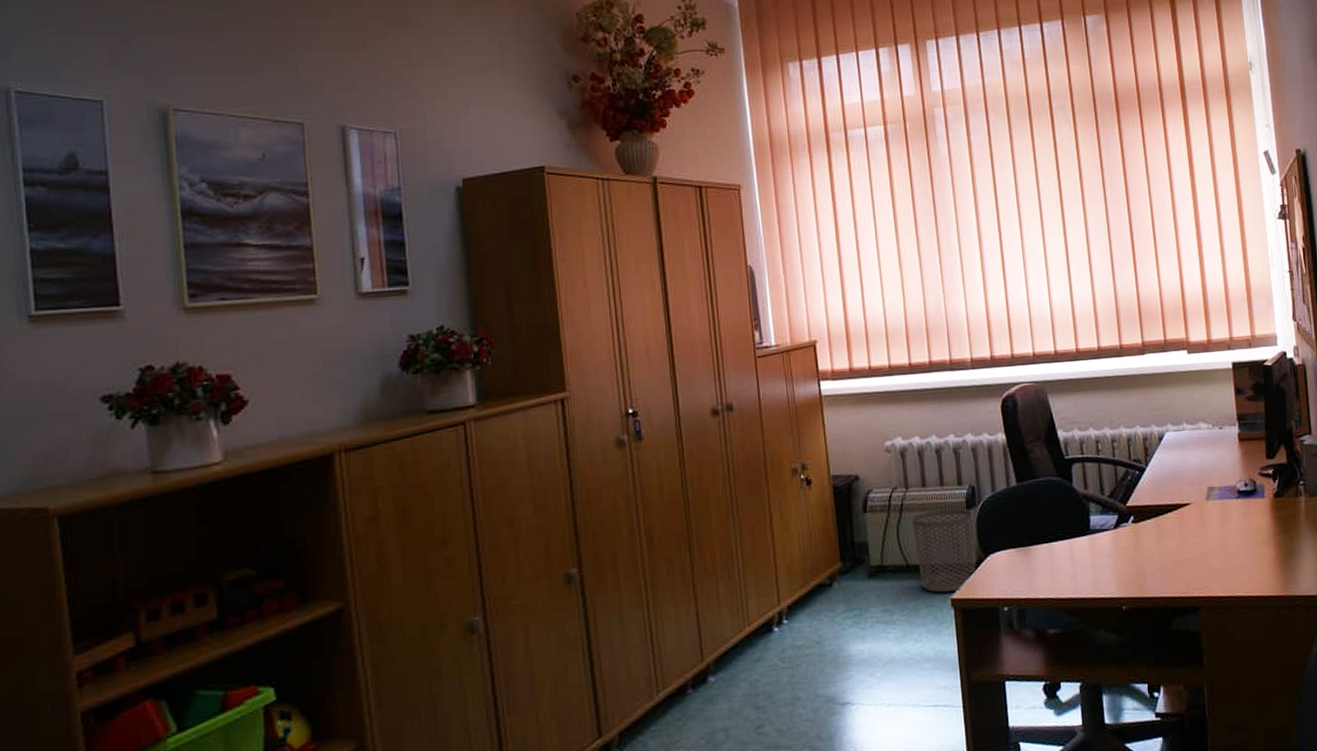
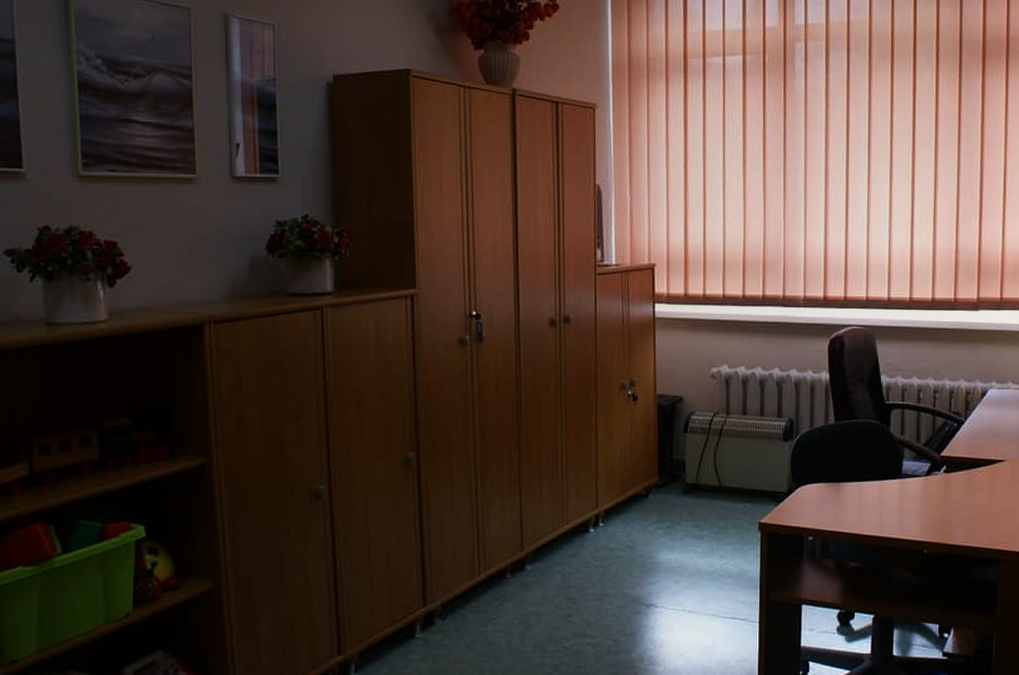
waste bin: present [912,508,976,593] -> none [729,438,788,516]

